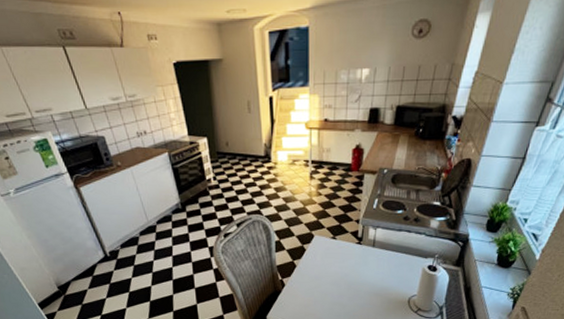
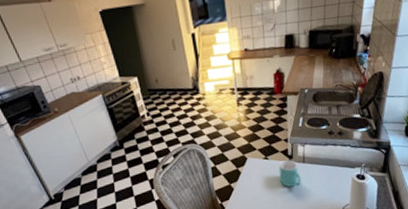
mug: none [346,241,369,270] -> present [278,159,301,187]

